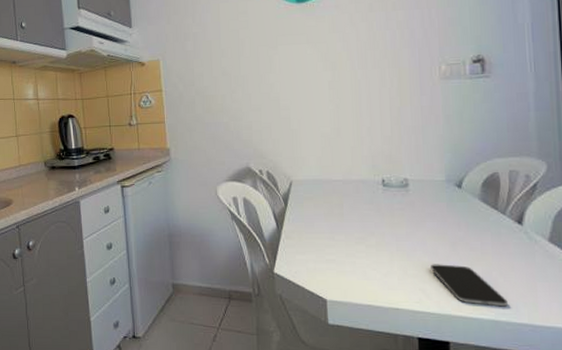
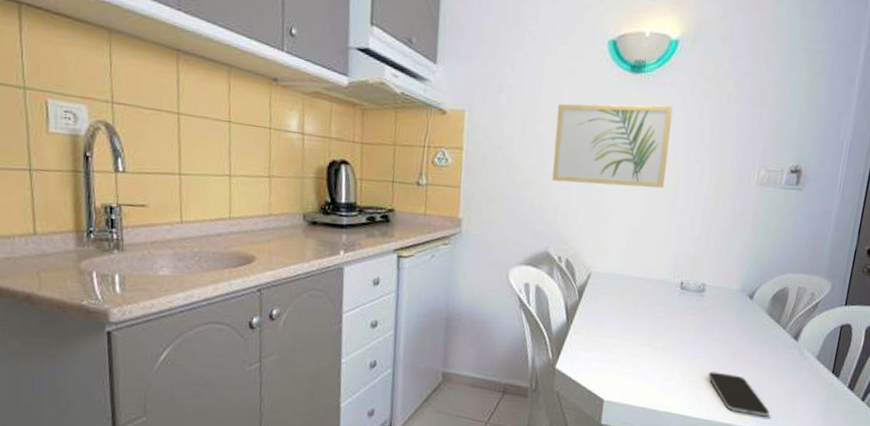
wall art: none [237,24,347,105] -> present [552,103,674,188]

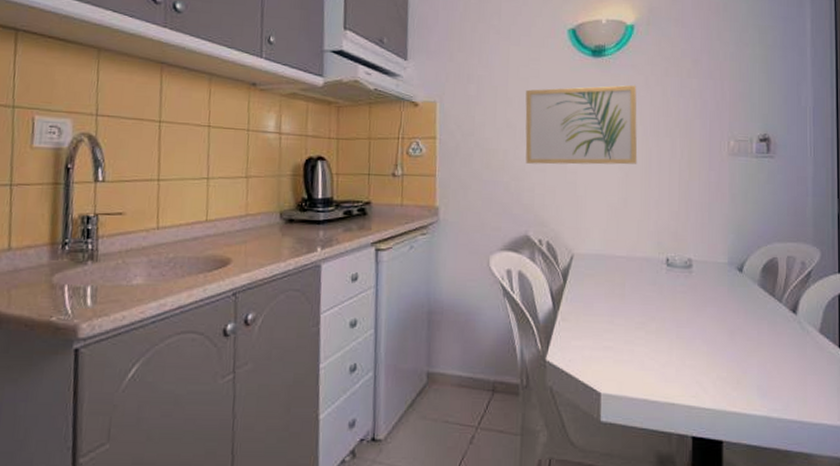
smartphone: present [708,371,769,417] -> none [709,354,780,402]

